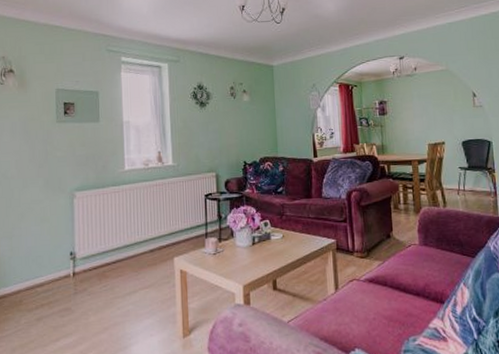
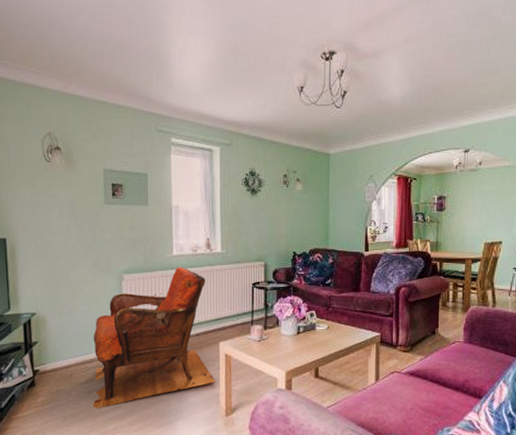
armchair: none [42,182,172,337] -> present [92,267,216,408]

